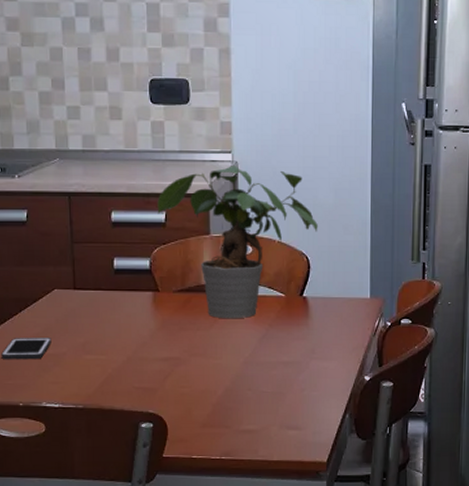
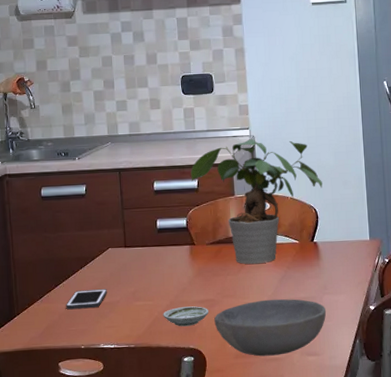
saucer: none [118,364,174,387] -> present [163,306,209,327]
bowl: none [179,361,313,427] -> present [214,299,327,357]

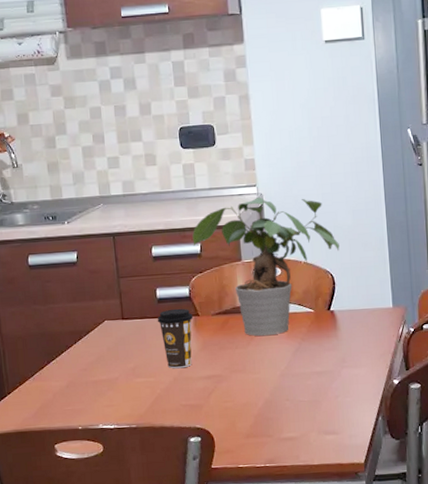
cell phone: present [66,289,107,310] -> none [60,365,105,388]
coffee cup: none [156,238,190,293] -> present [157,308,194,369]
saucer: present [163,306,209,327] -> none [166,382,217,405]
bowl: present [214,299,327,357] -> none [222,373,346,436]

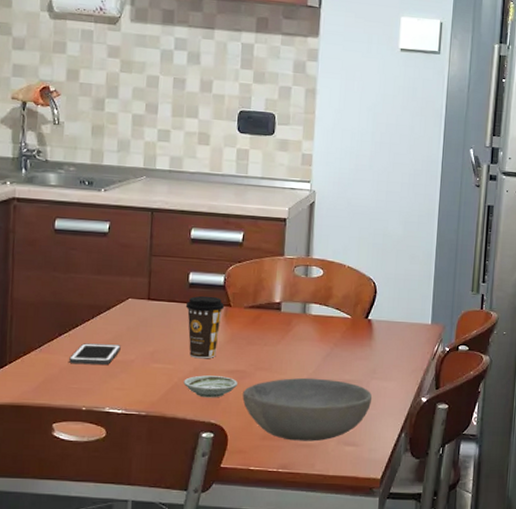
cell phone: none [60,365,105,388] -> present [69,343,121,366]
saucer: none [166,382,217,405] -> present [183,375,238,398]
potted plant: present [192,197,340,336] -> none [235,194,386,337]
bowl: none [222,373,346,436] -> present [242,377,373,442]

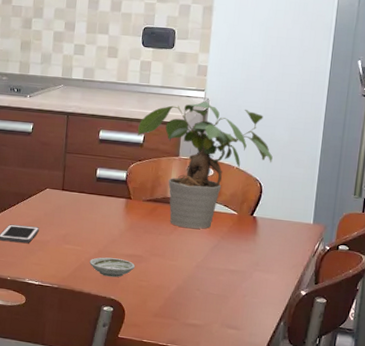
coffee cup: present [185,295,225,359] -> none [93,189,126,244]
potted plant: none [235,194,386,337] -> present [137,102,273,229]
bowl: present [242,377,373,442] -> none [138,265,255,323]

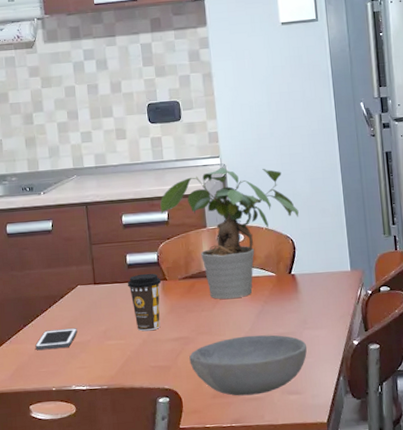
saucer: present [89,257,136,278] -> none [136,344,184,366]
coffee cup: none [93,189,126,244] -> present [127,273,162,332]
bowl: none [138,265,255,323] -> present [189,335,308,396]

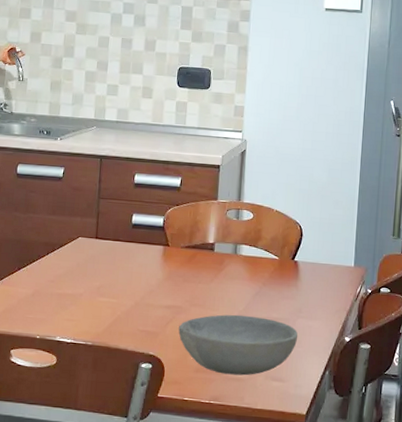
cell phone: present [35,328,77,351] -> none [26,277,71,298]
coffee cup: present [127,273,162,332] -> none [128,235,164,295]
potted plant: present [160,168,299,300] -> none [174,143,312,276]

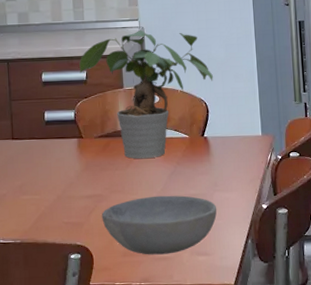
potted plant: none [174,143,312,276] -> present [79,30,213,159]

